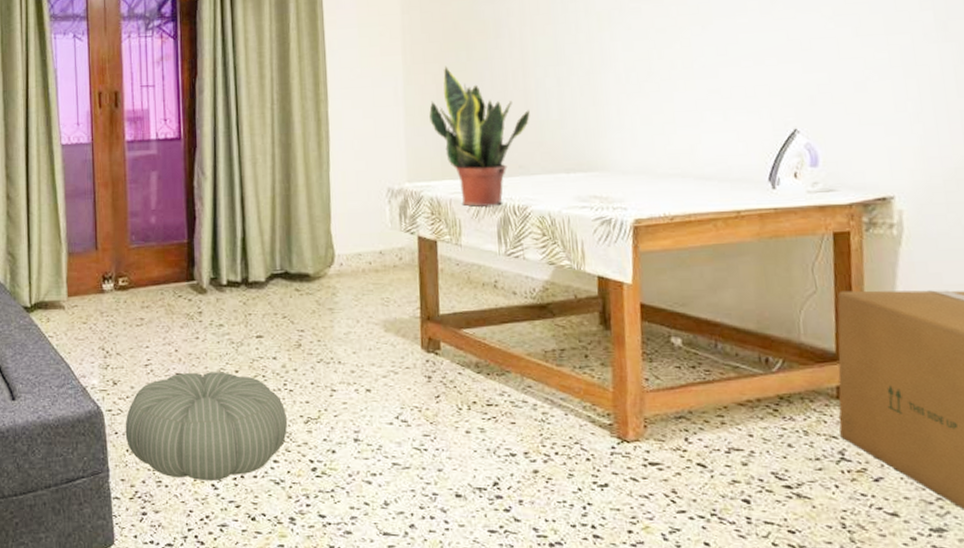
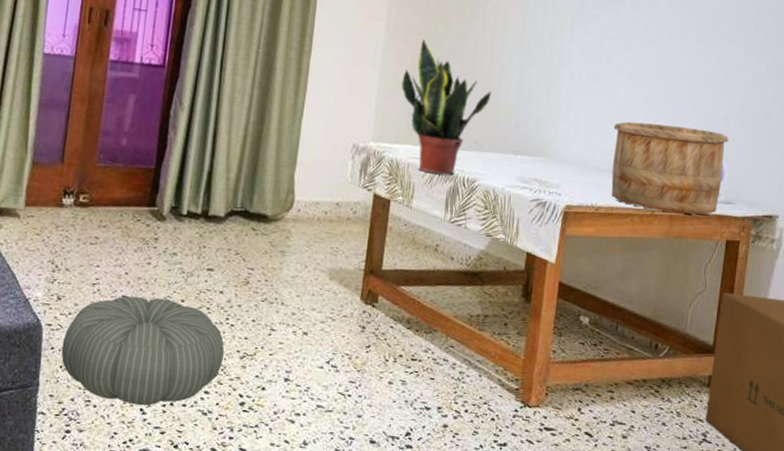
wooden bucket: none [676,113,818,211] -> present [611,121,729,215]

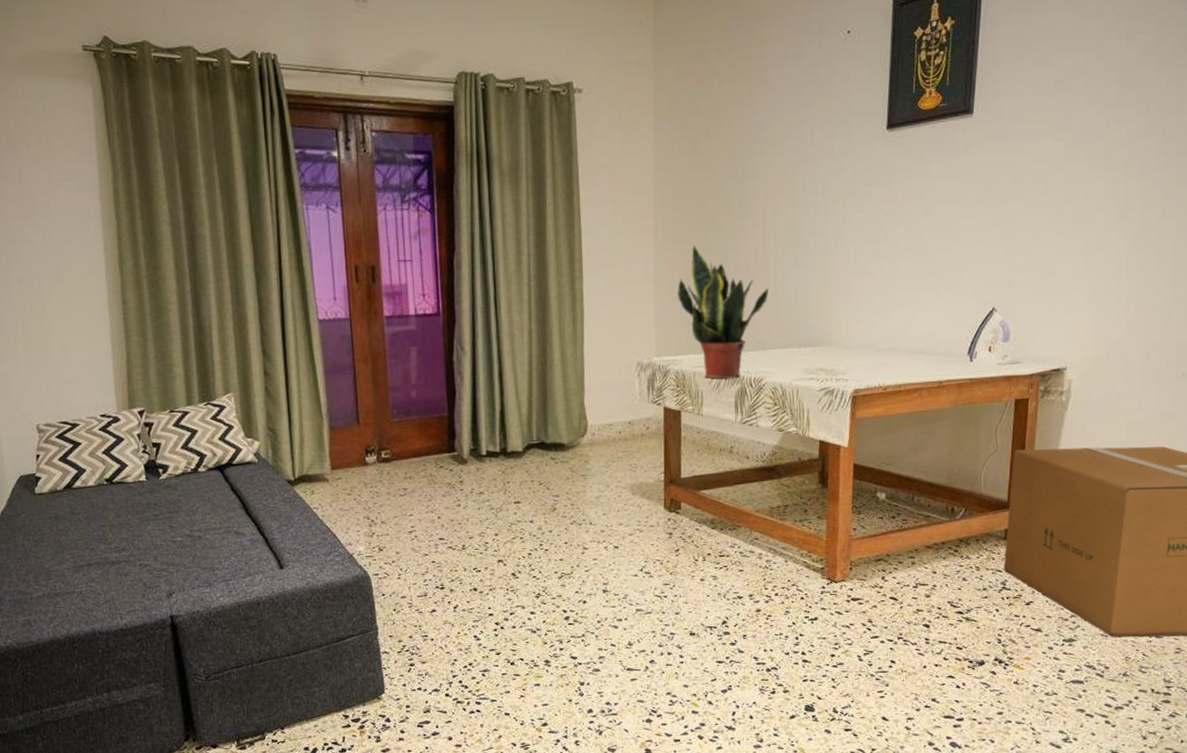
pouf: present [61,296,225,406] -> none [391,535,543,633]
wooden bucket: present [611,121,729,215] -> none [895,293,1013,381]

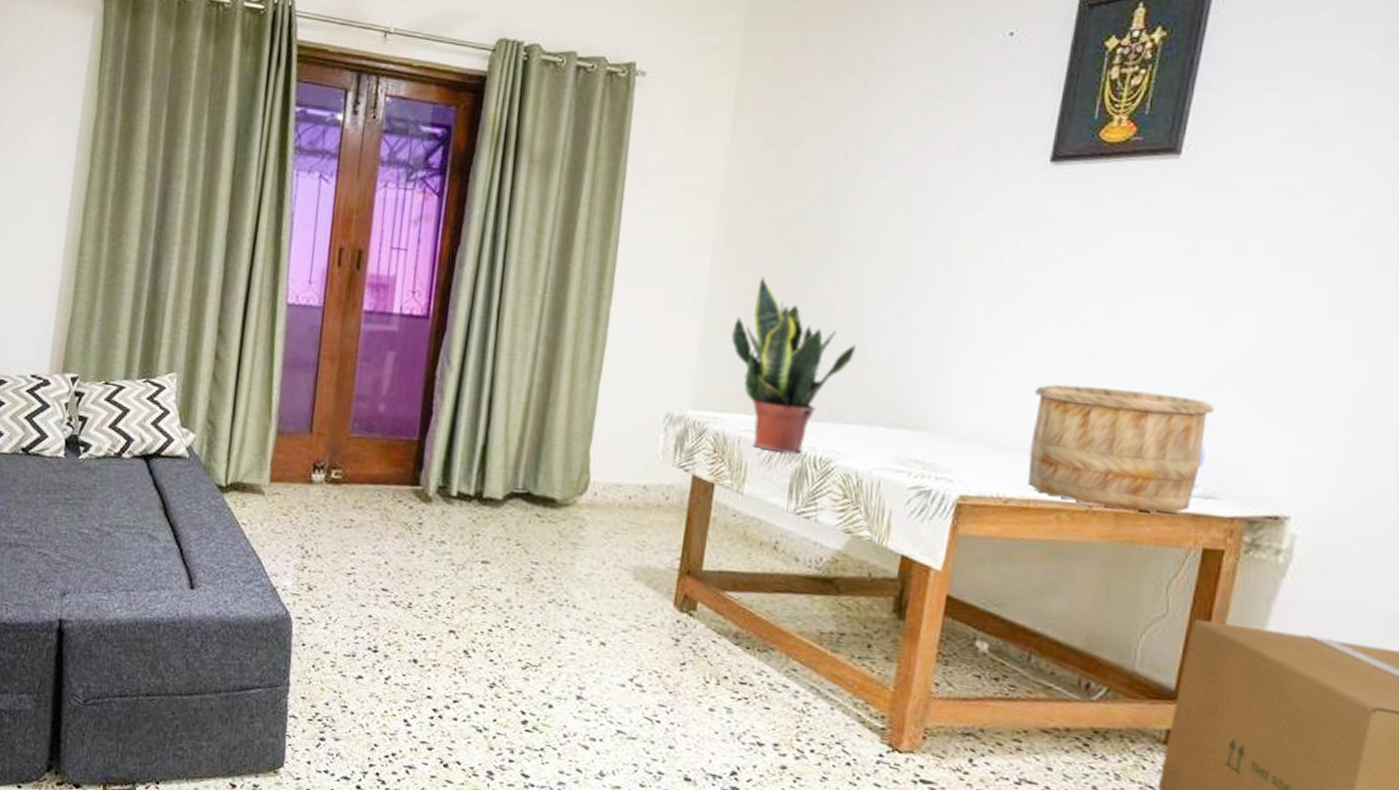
wooden bucket: none [895,293,1013,381] -> present [1027,384,1214,513]

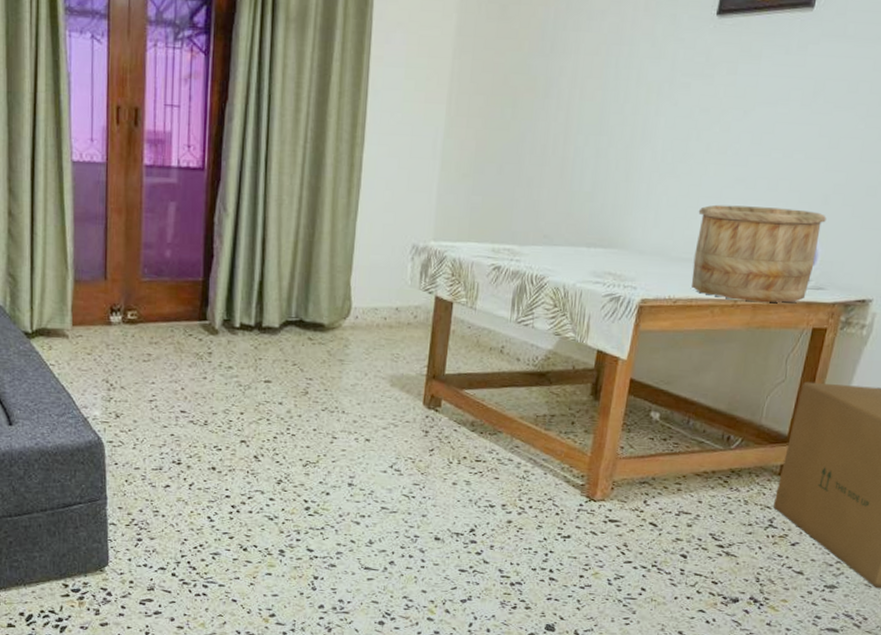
potted plant: present [731,276,856,454] -> none [464,121,564,273]

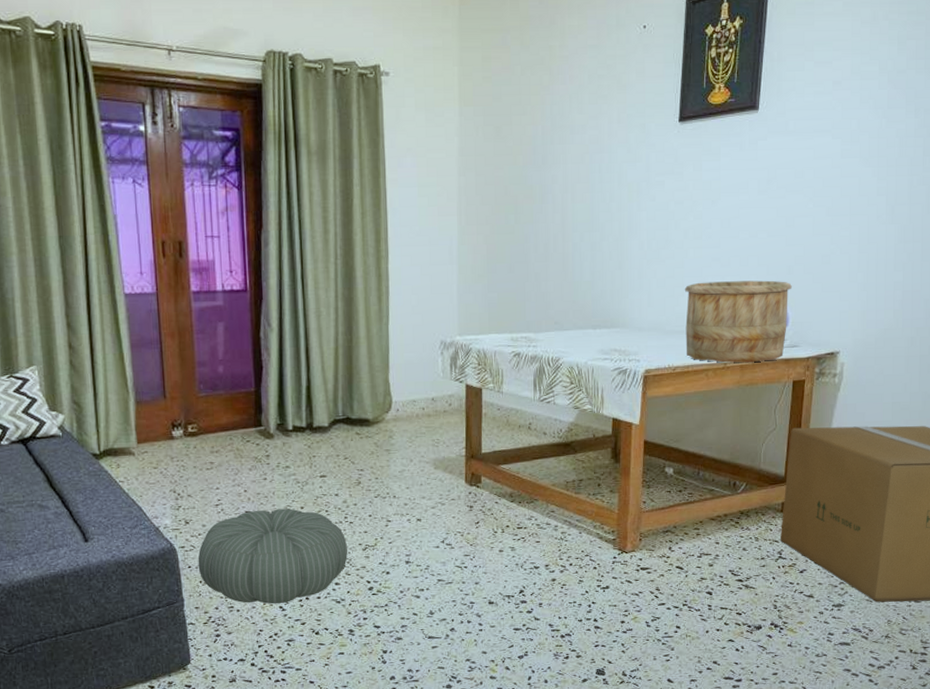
pouf: none [125,410,287,514] -> present [198,508,347,604]

